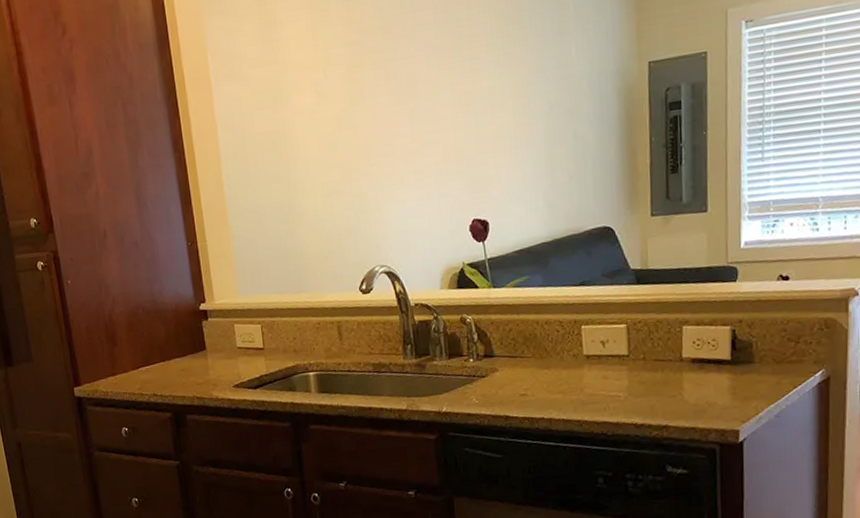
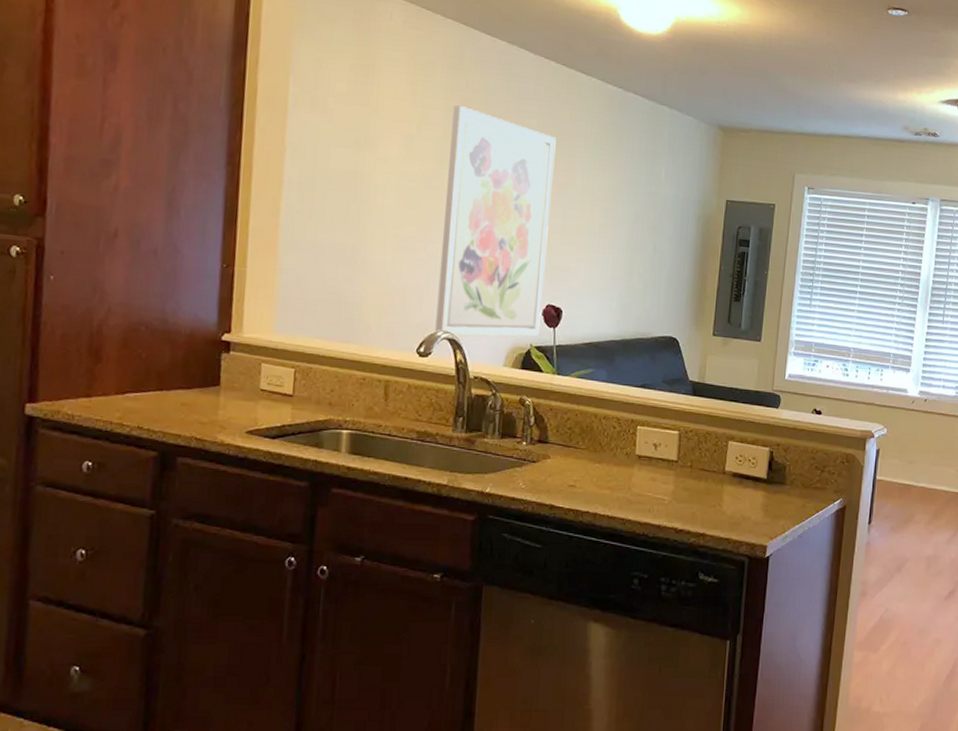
wall art: none [353,37,470,269] -> present [435,105,556,337]

